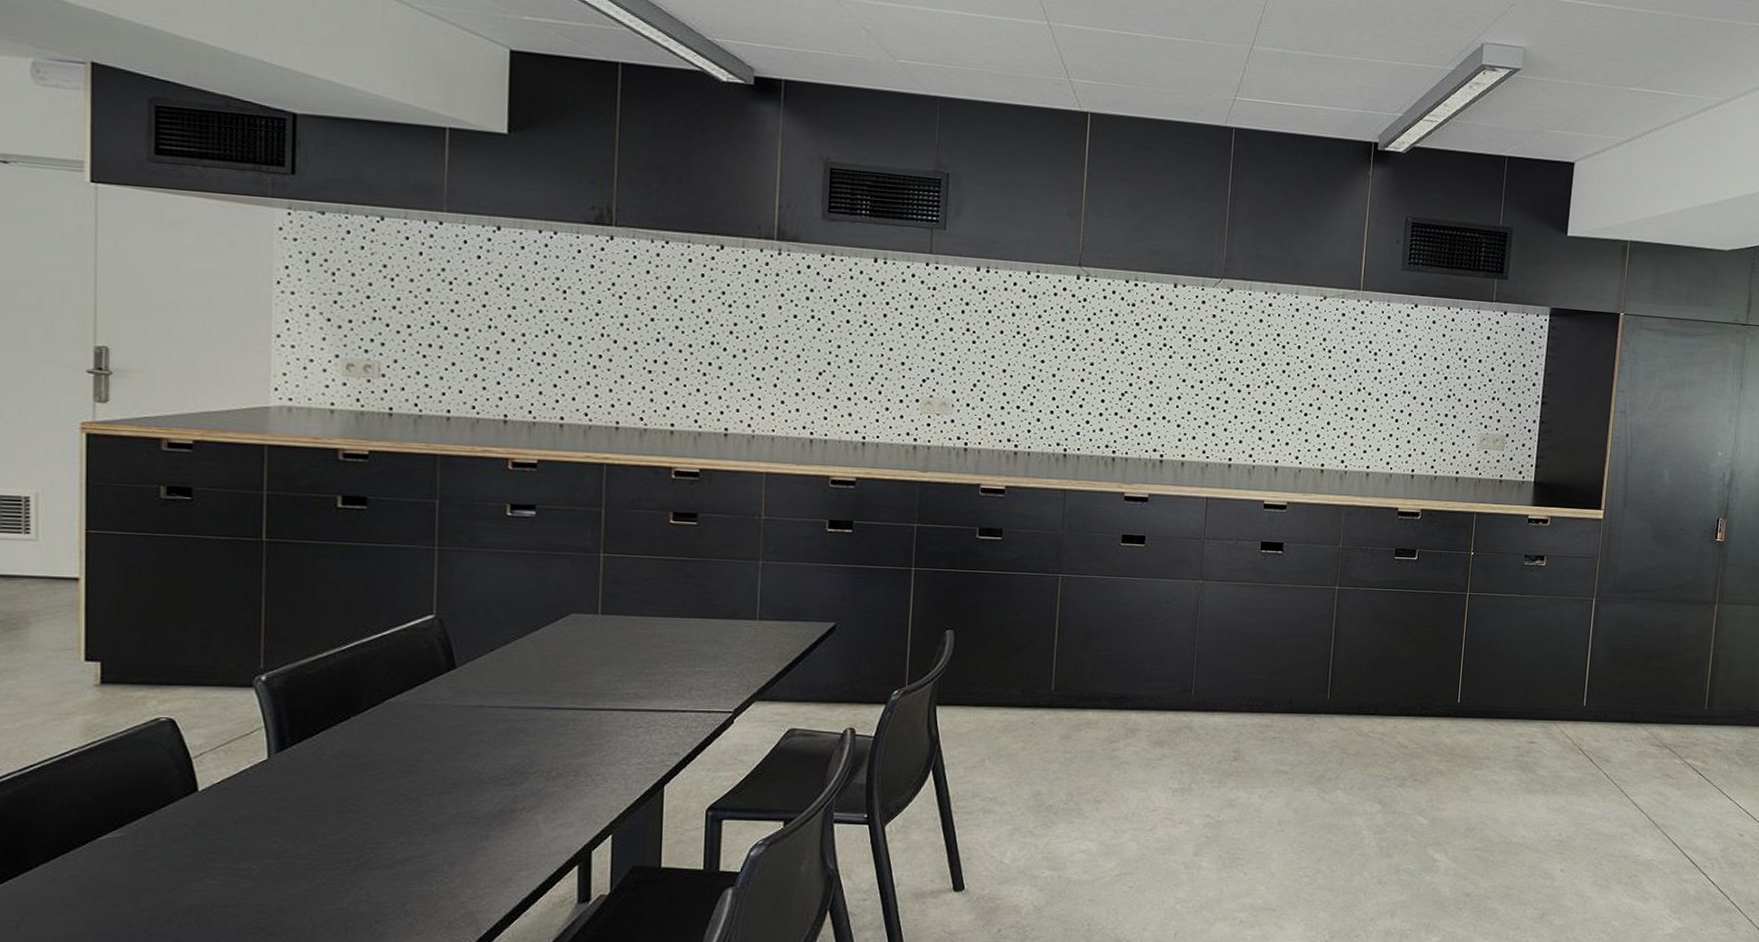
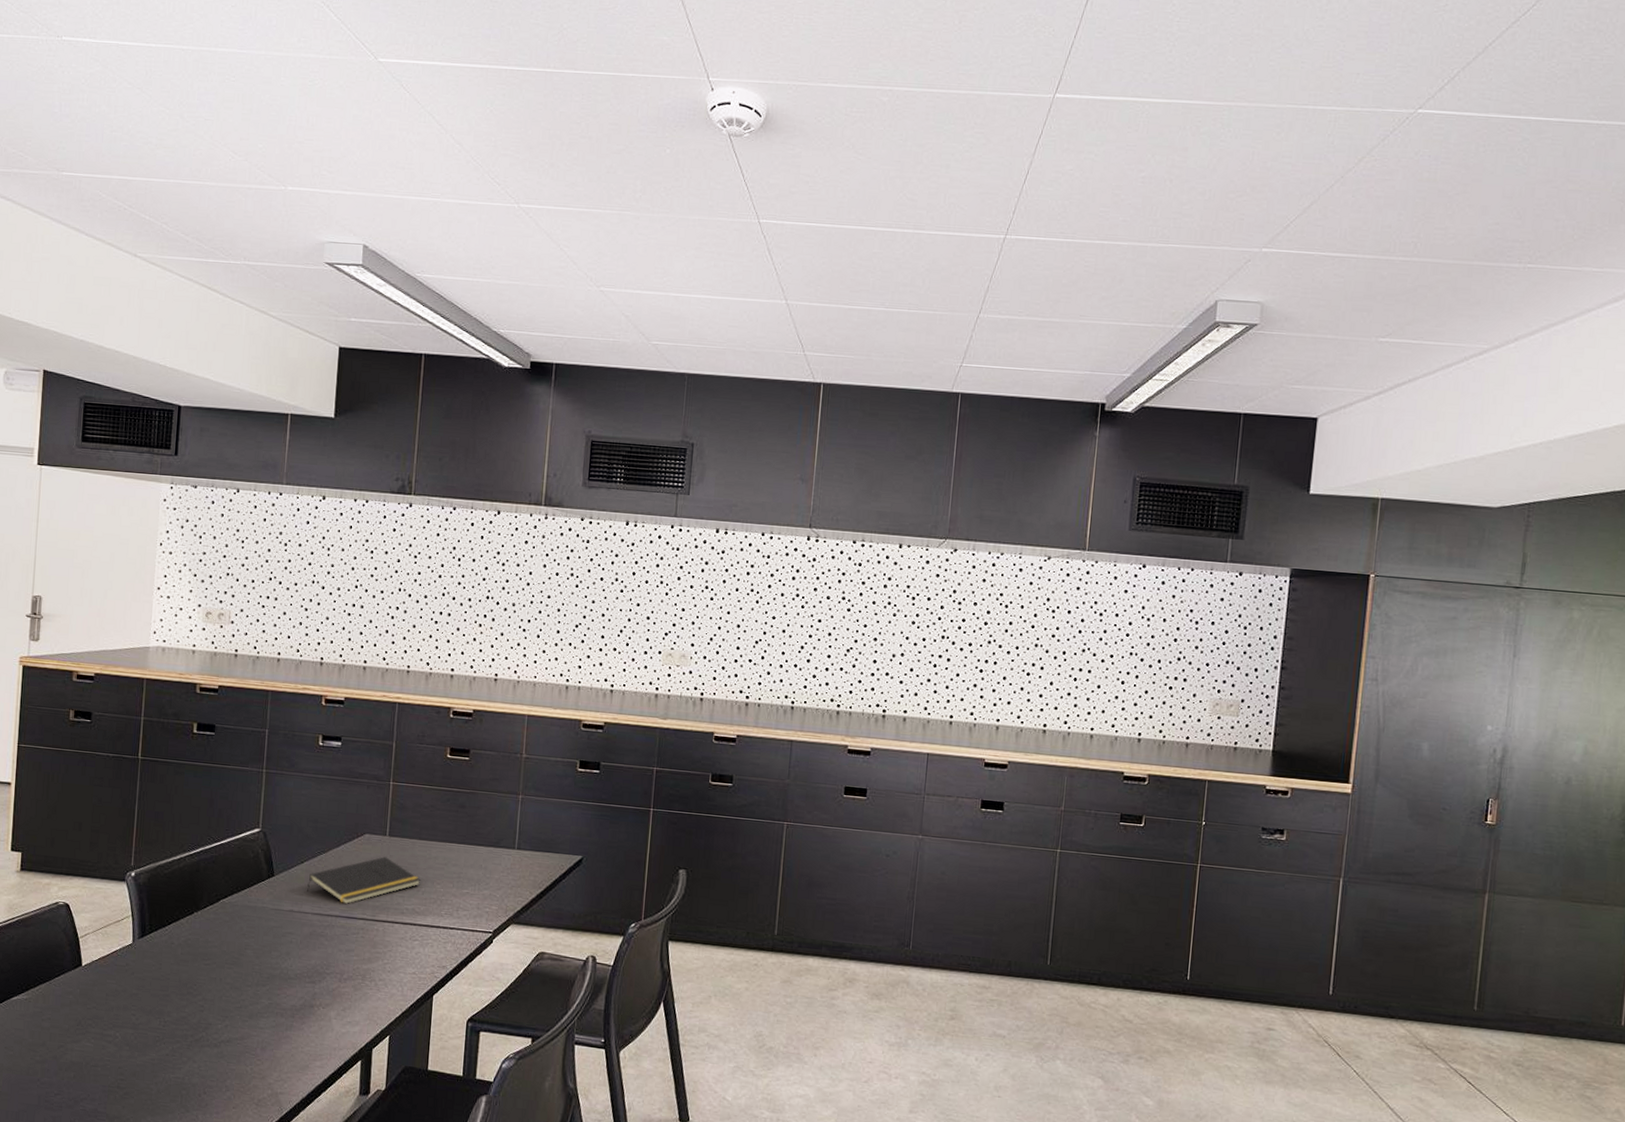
notepad: none [498,637,644,695] -> present [306,856,421,905]

